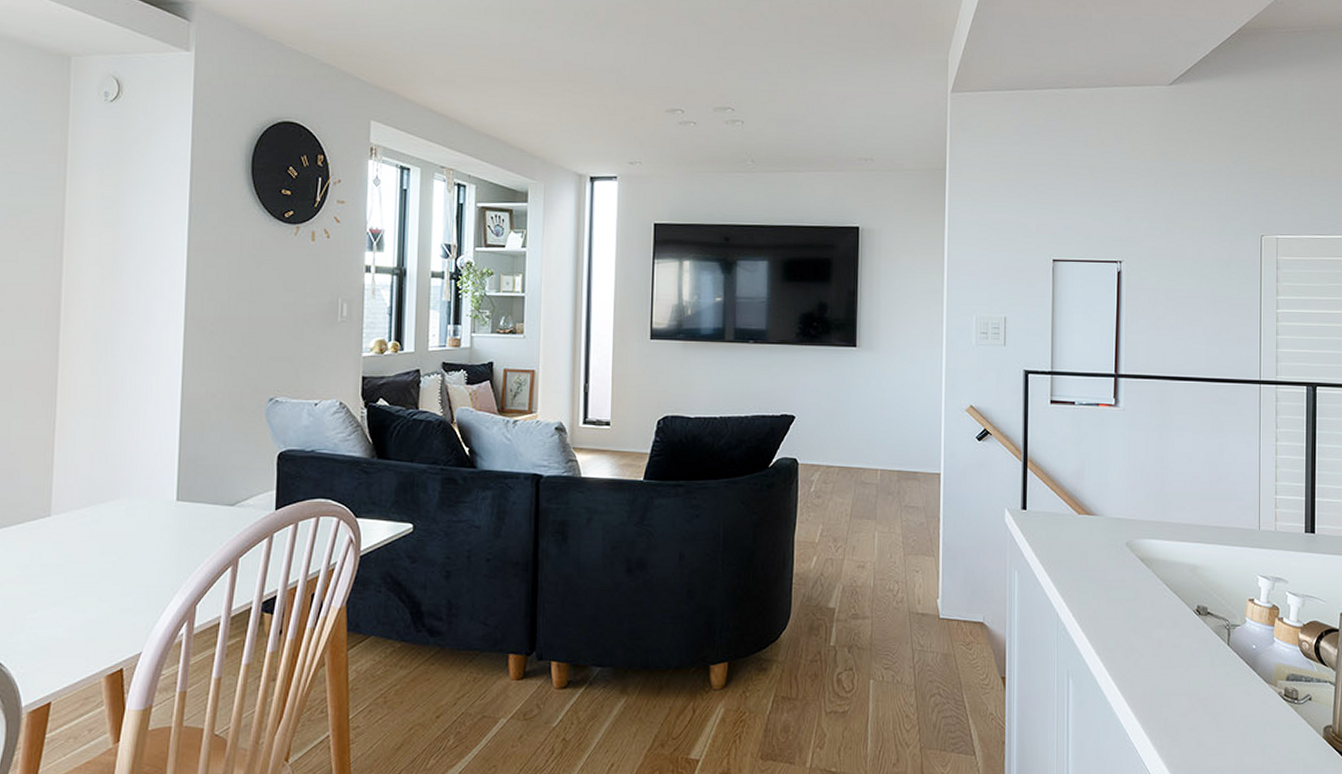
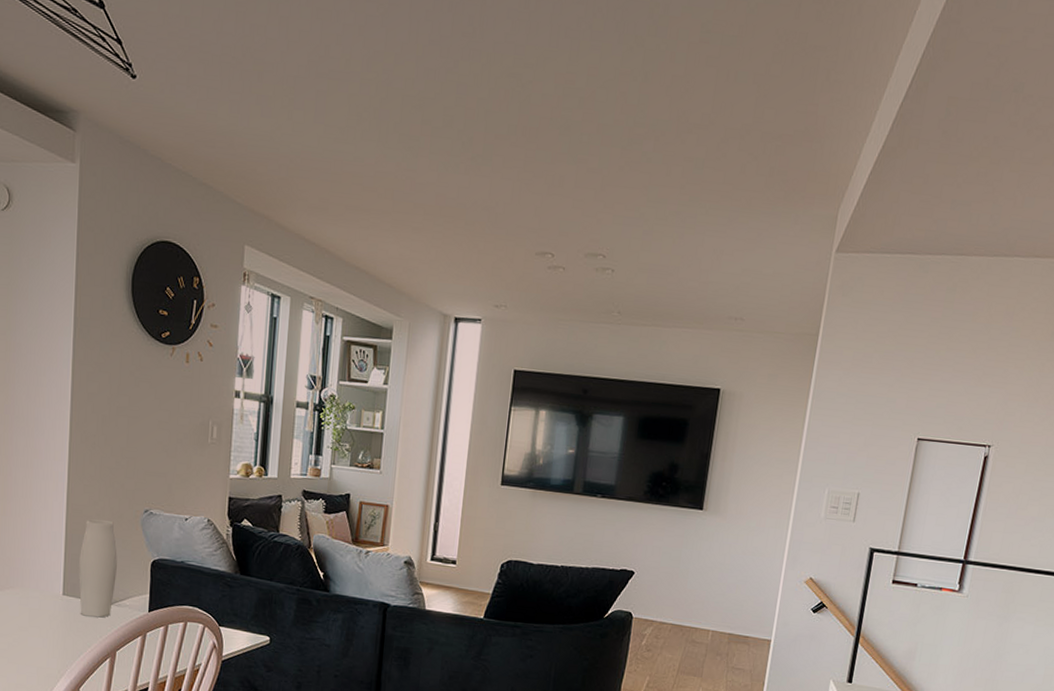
vase: none [195,414,239,523] -> present [78,519,117,618]

